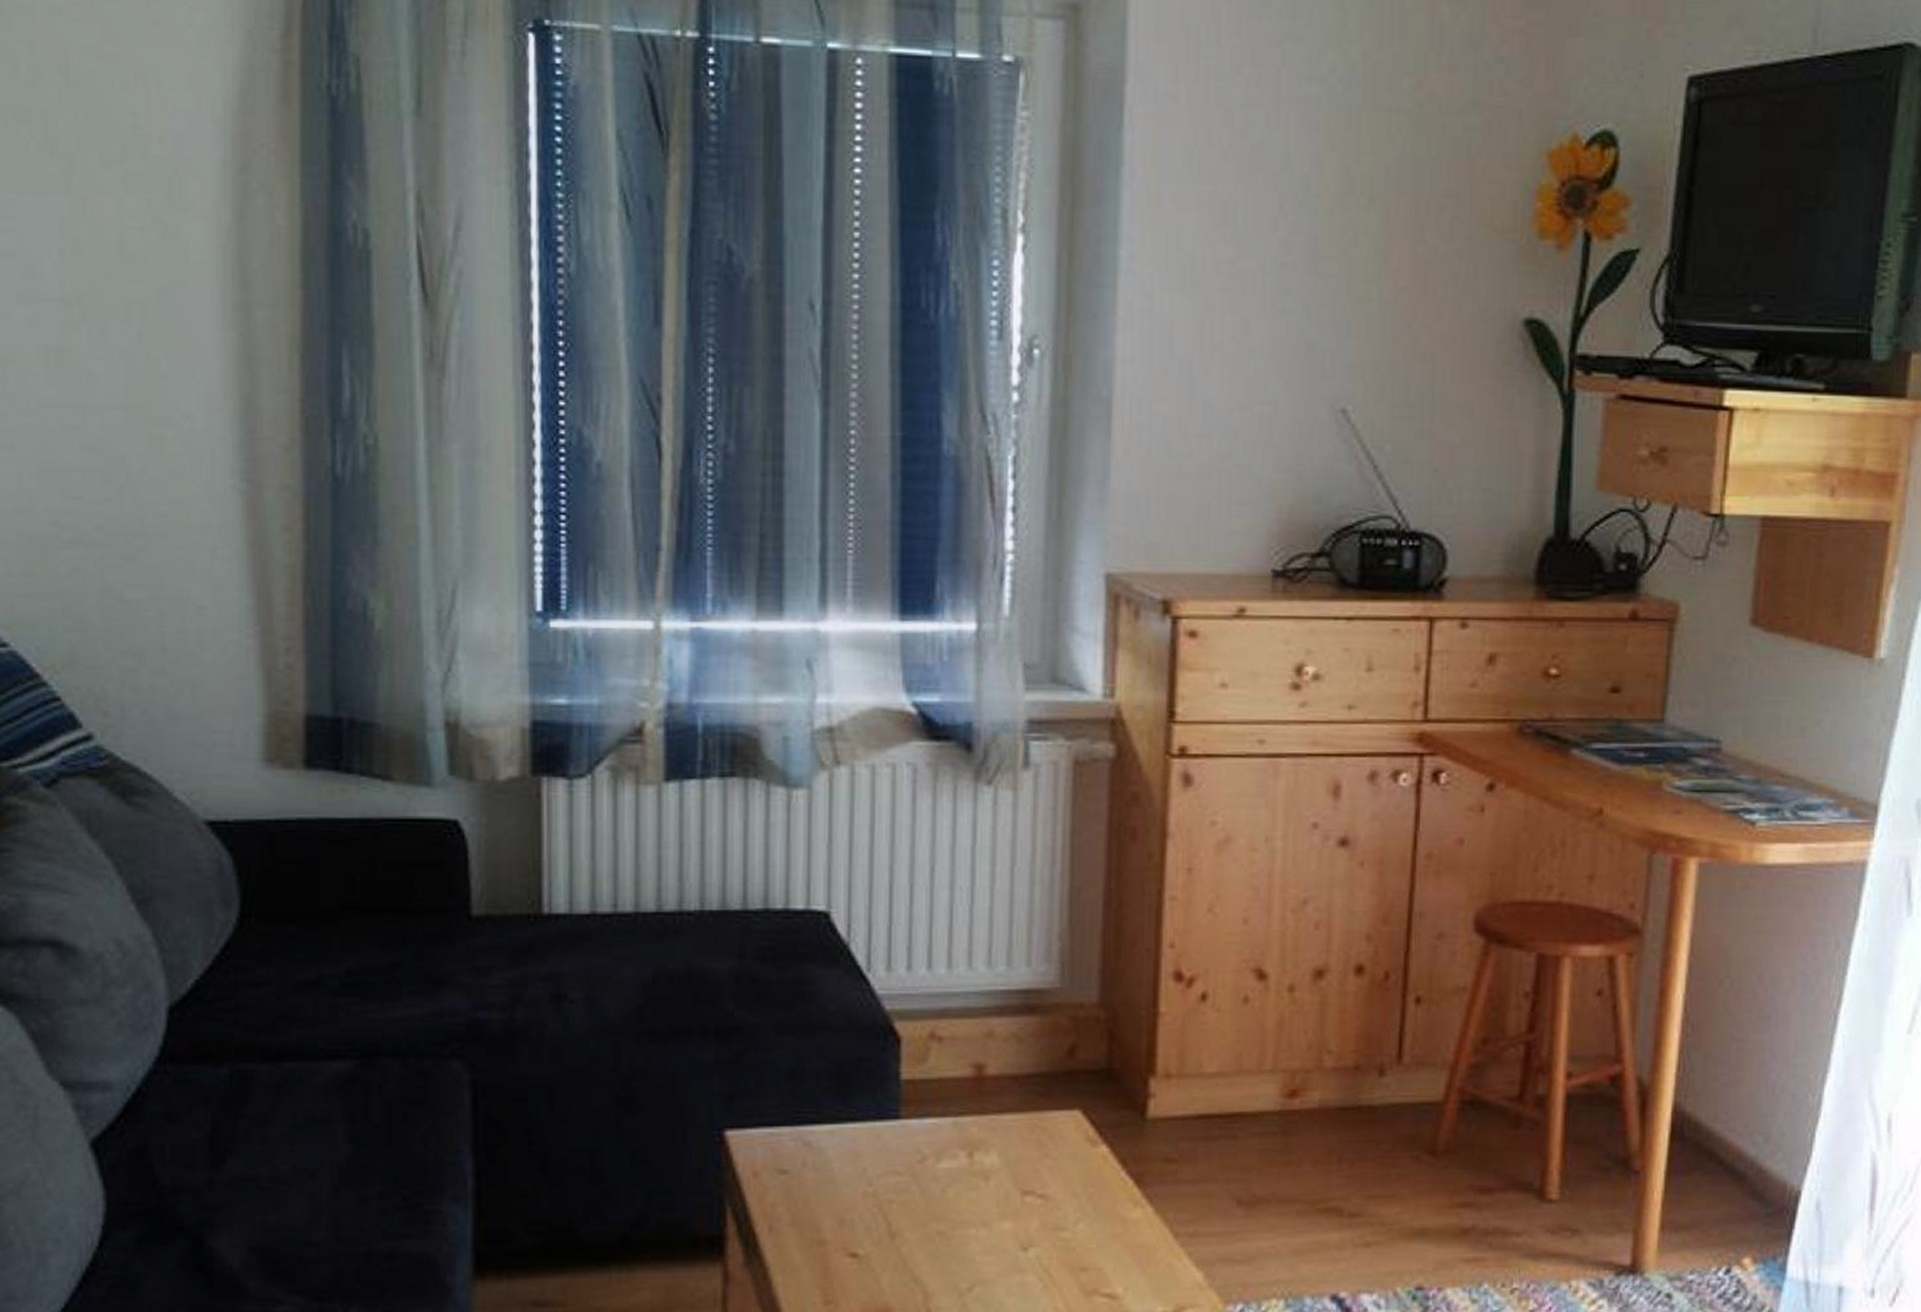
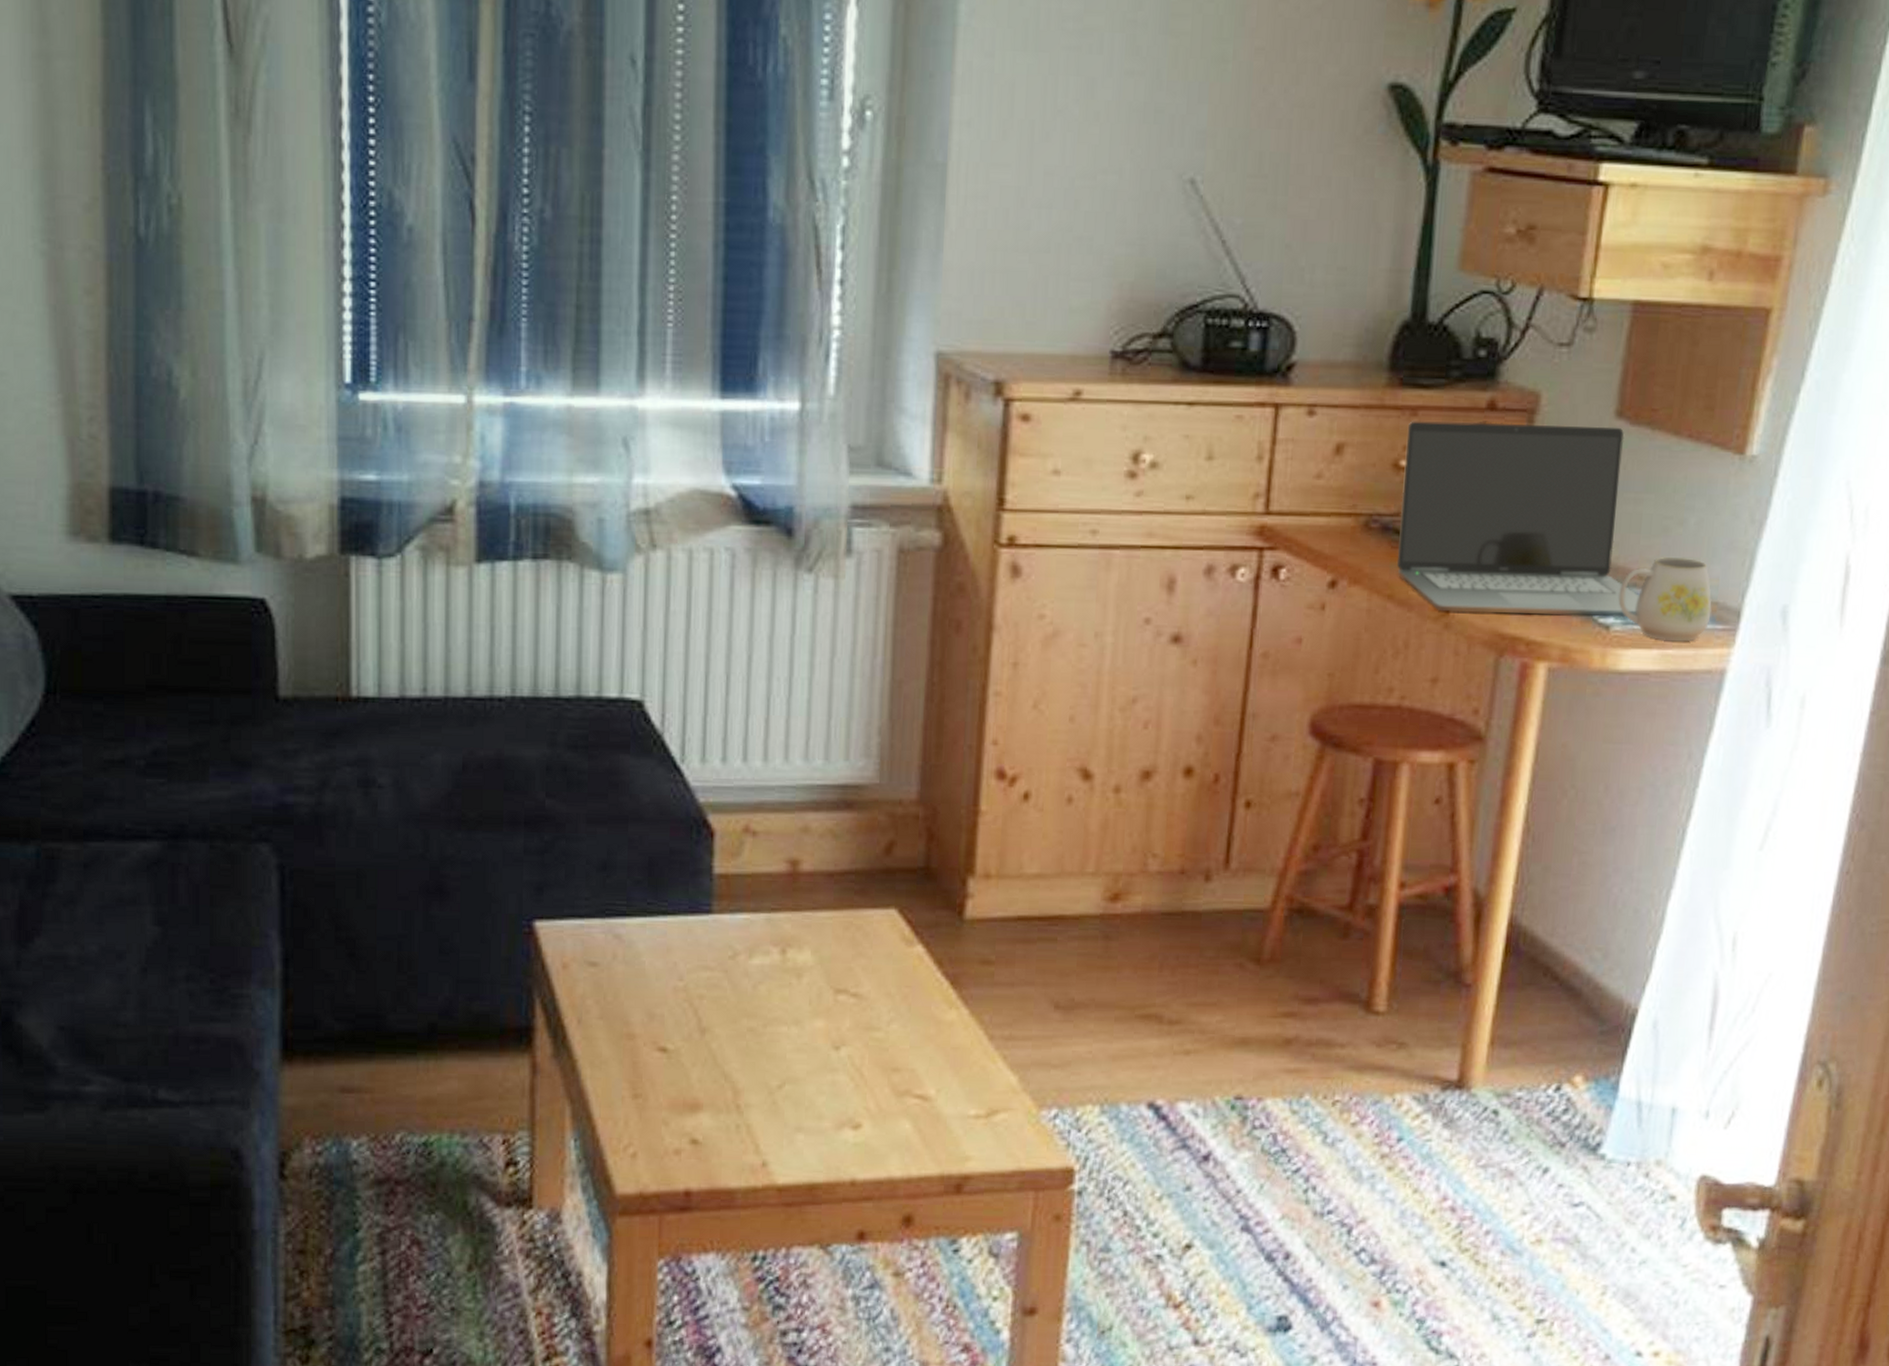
laptop: none [1551,631,1782,814] -> present [1397,421,1640,618]
mug: none [1762,756,1851,836] -> present [1618,557,1712,642]

